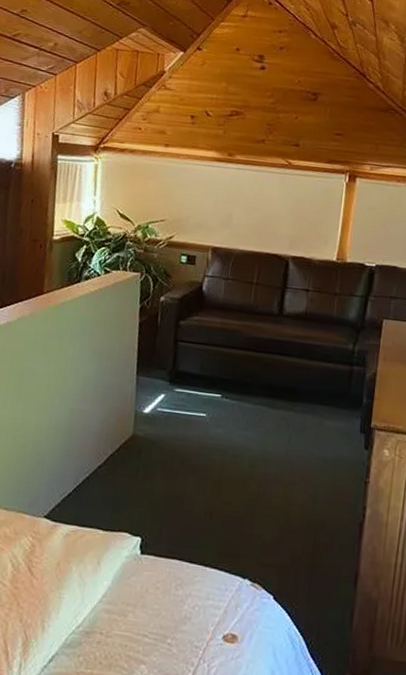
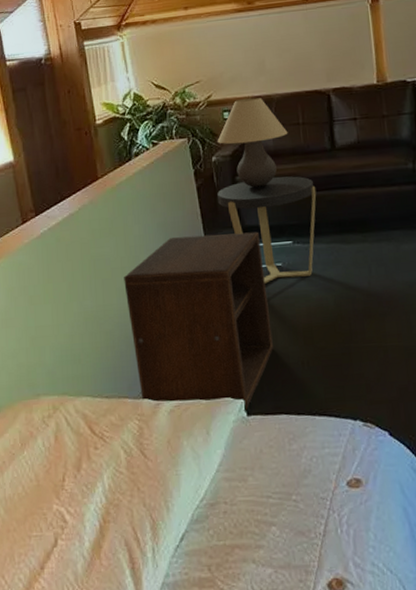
nightstand: none [40,367,191,549] -> present [124,231,273,411]
side table: none [157,327,256,432] -> present [217,176,317,284]
table lamp: none [169,246,240,336] -> present [217,97,288,188]

